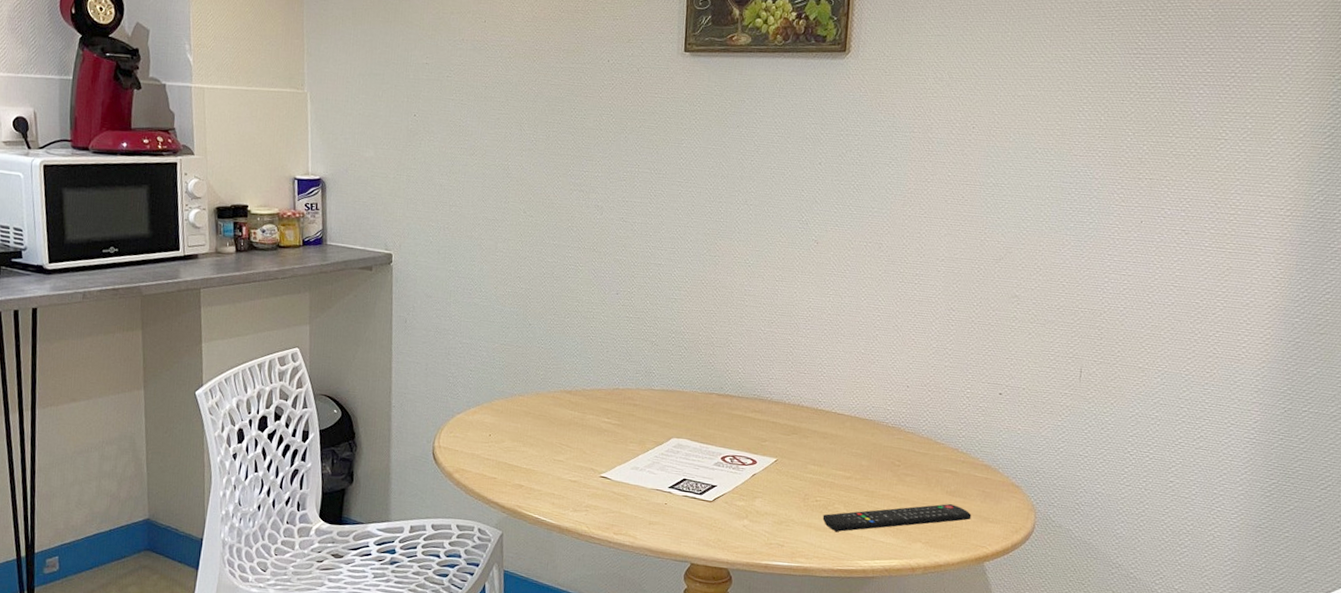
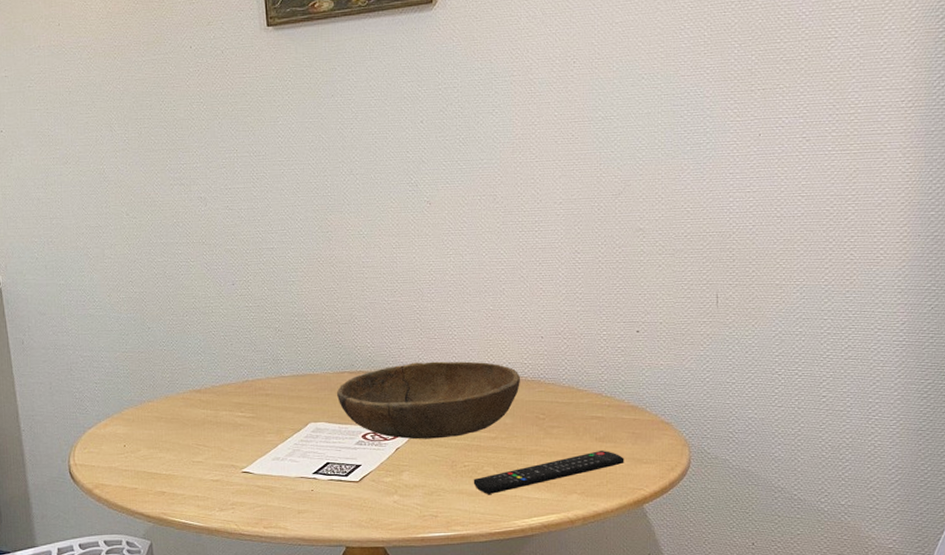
bowl: none [702,393,882,472] -> present [337,361,520,440]

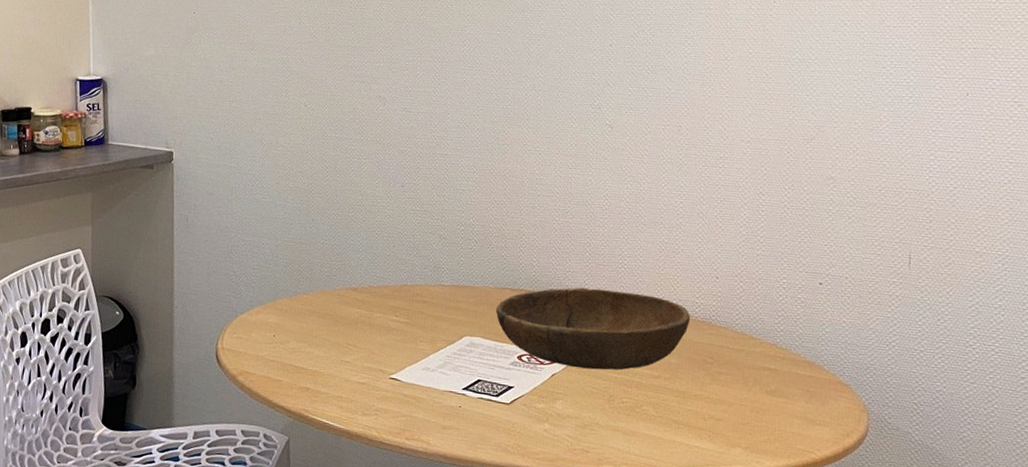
remote control: present [473,451,624,495] -> none [630,404,796,437]

